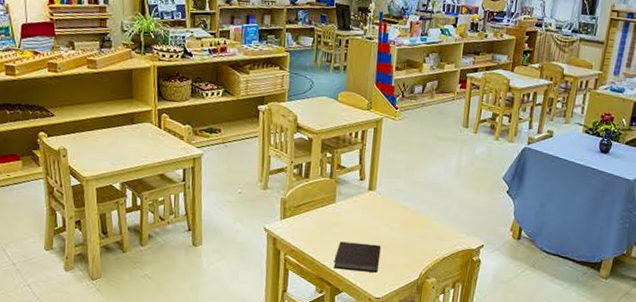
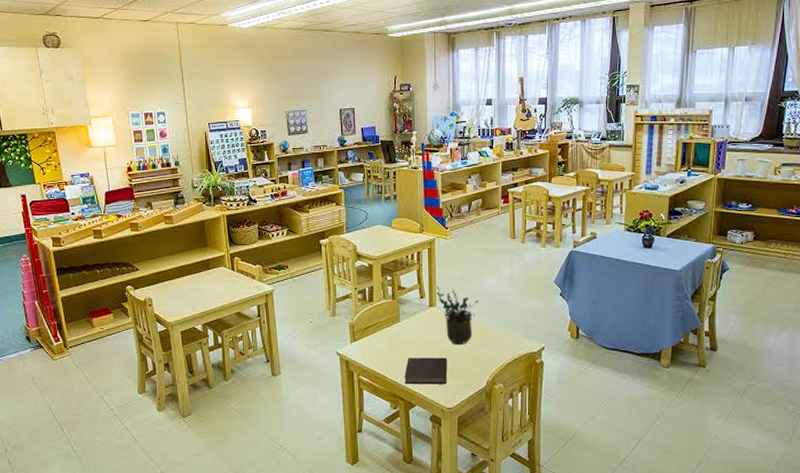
potted plant: none [377,169,421,234] -> present [436,286,479,345]

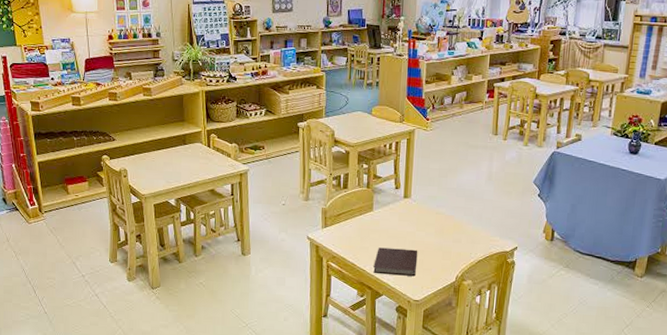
potted plant: present [436,286,479,345] -> none [412,177,455,238]

